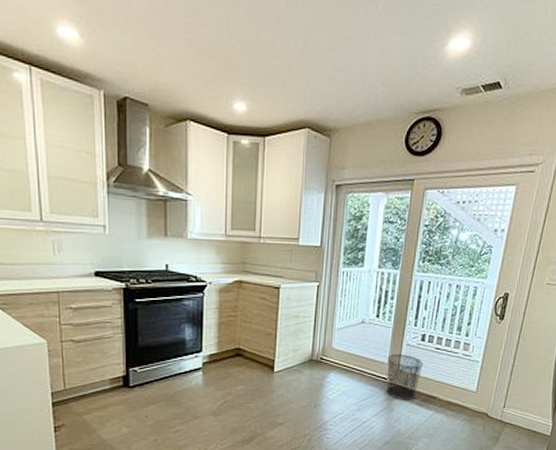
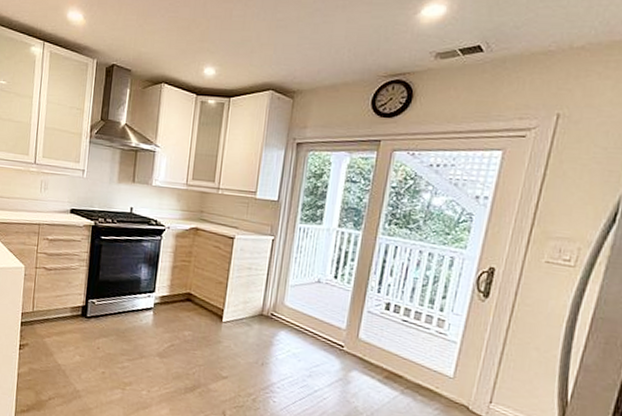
waste bin: present [386,354,424,400] -> none [342,320,388,376]

